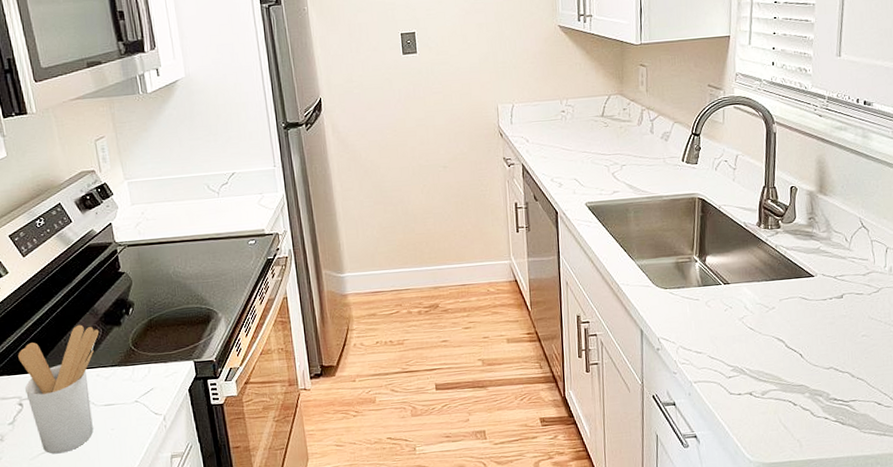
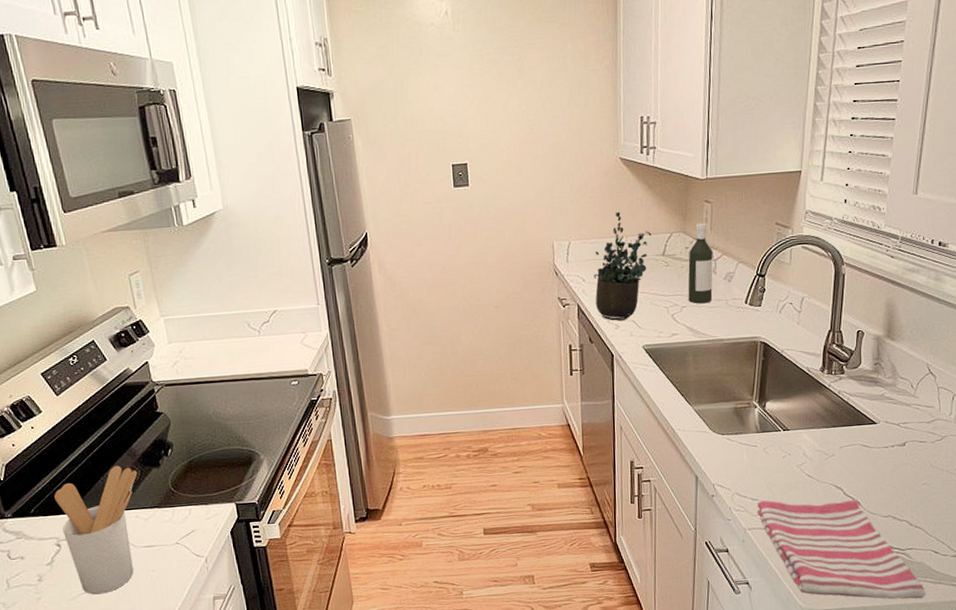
potted plant: none [536,75,591,180] -> present [593,211,652,321]
bottle: none [626,85,651,162] -> present [688,223,713,304]
dish towel: none [702,351,871,452] -> present [757,498,925,599]

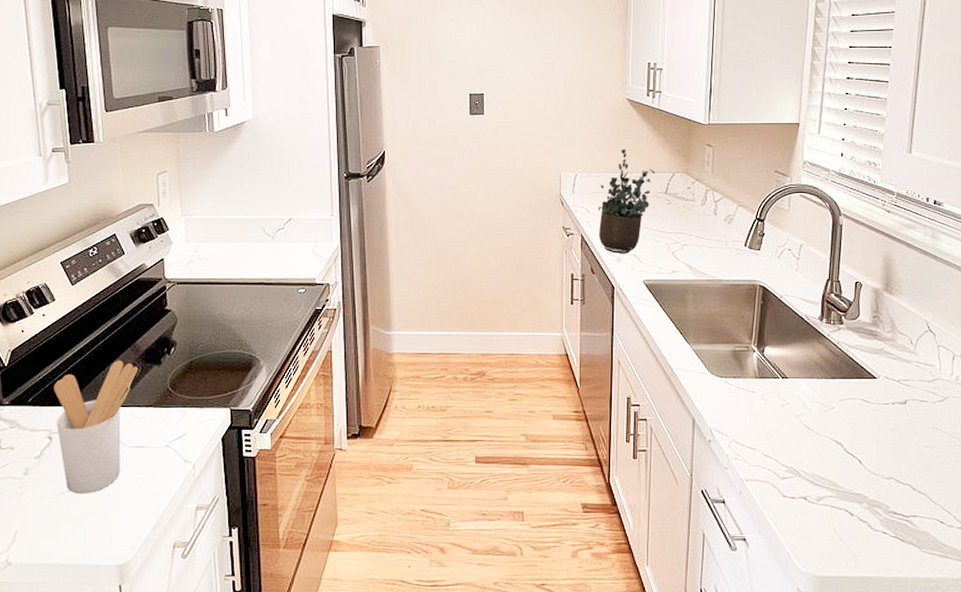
bottle: present [688,223,713,304] -> none [689,165,714,243]
dish towel: present [757,498,925,599] -> none [755,450,932,573]

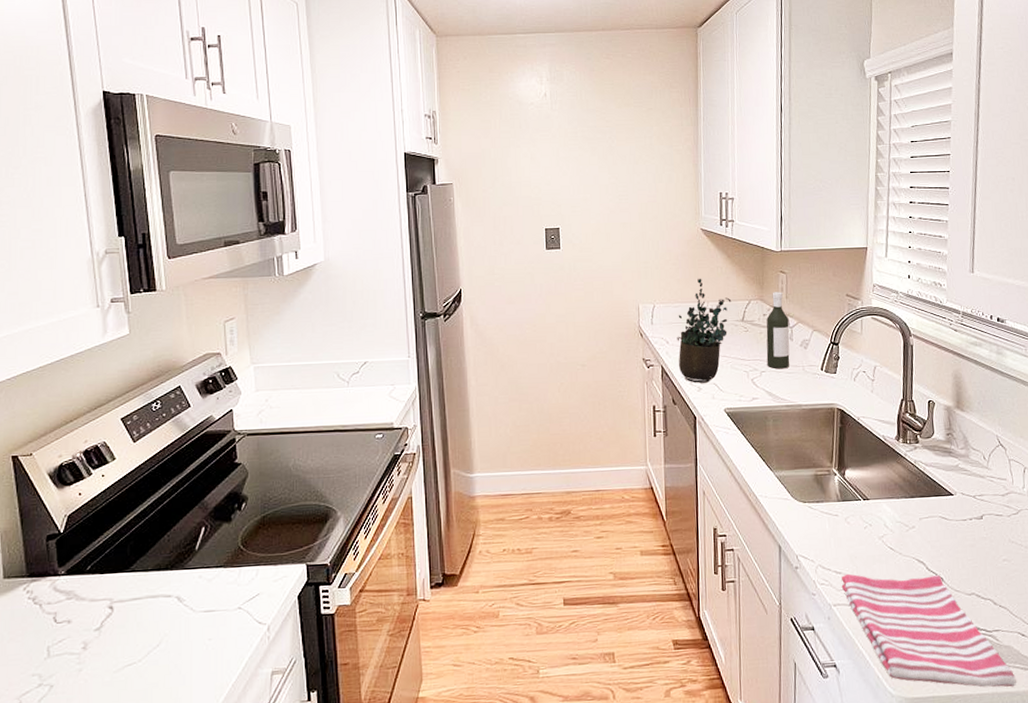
utensil holder: present [54,360,139,494] -> none [115,519,207,667]
bottle: none [689,165,714,243] -> present [766,292,790,369]
dish towel: none [755,450,932,573] -> present [841,573,1016,687]

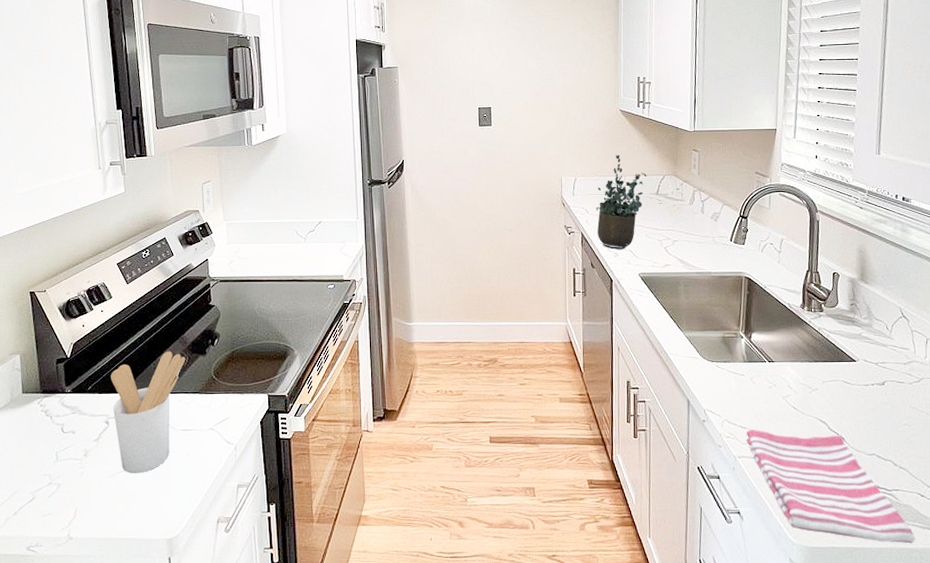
utensil holder: none [115,519,207,667] -> present [111,351,186,474]
bottle: present [766,292,790,369] -> none [679,168,701,239]

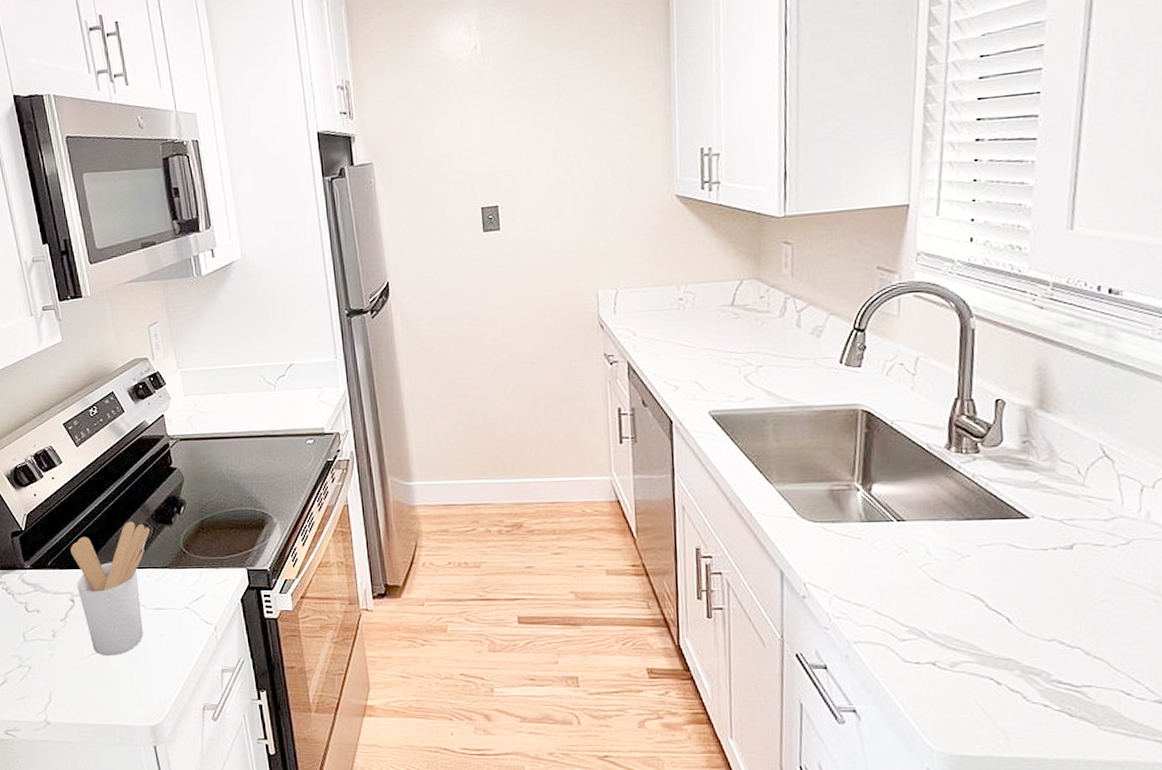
potted plant: present [596,154,647,249] -> none [646,255,717,382]
dish towel: present [746,429,915,544] -> none [864,607,1115,755]

